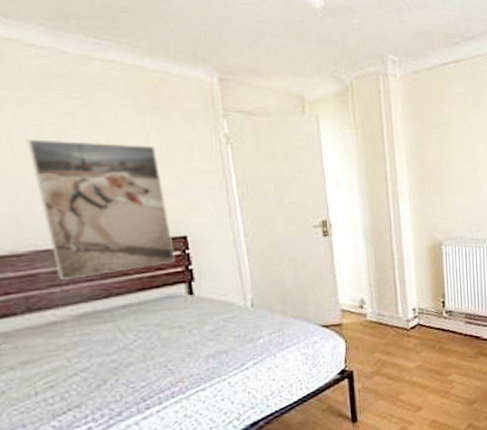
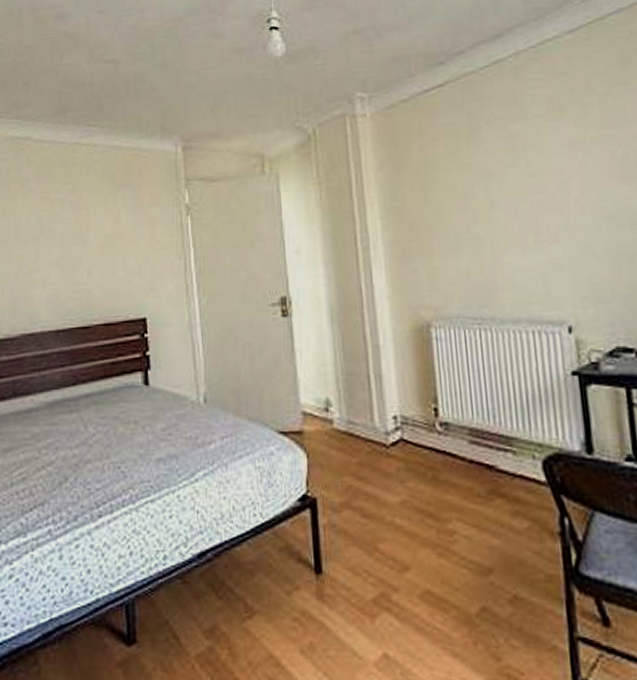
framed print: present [26,139,175,280] -> none [28,223,134,364]

